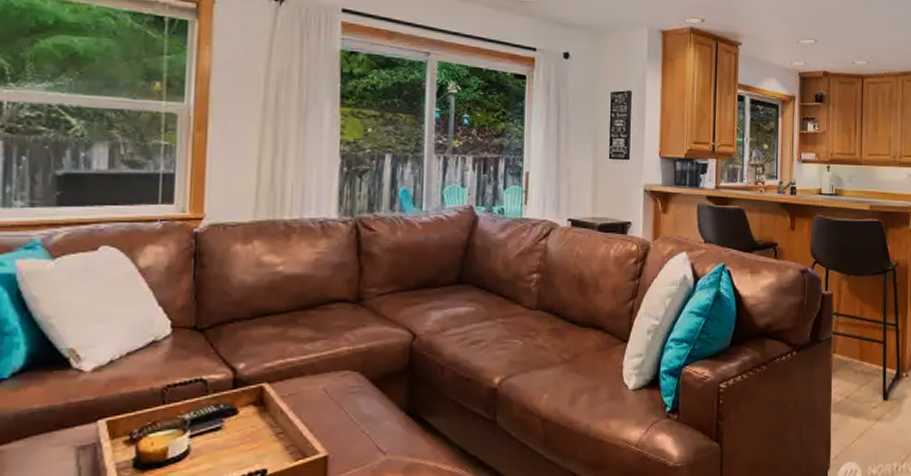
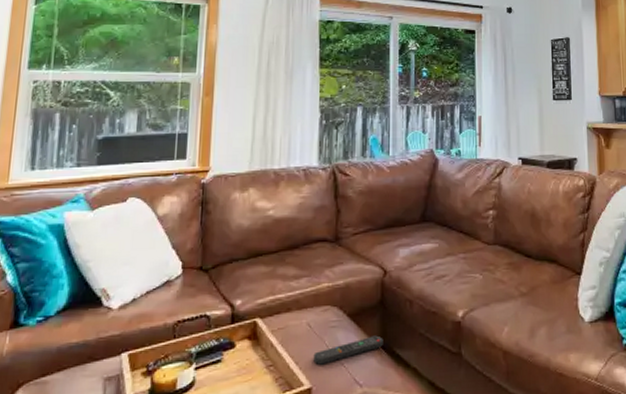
remote control: none [330,402,411,432] -> present [313,335,383,365]

